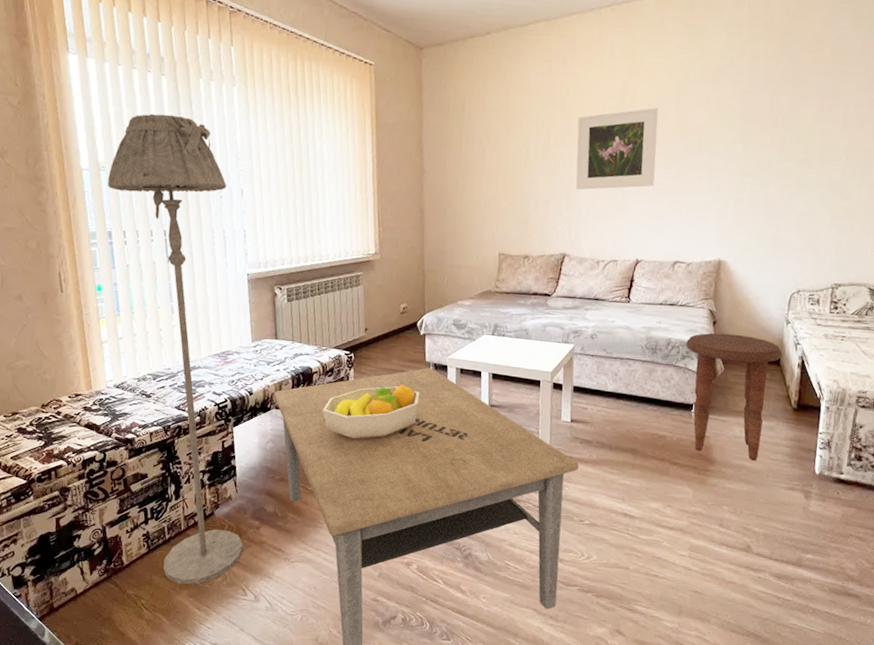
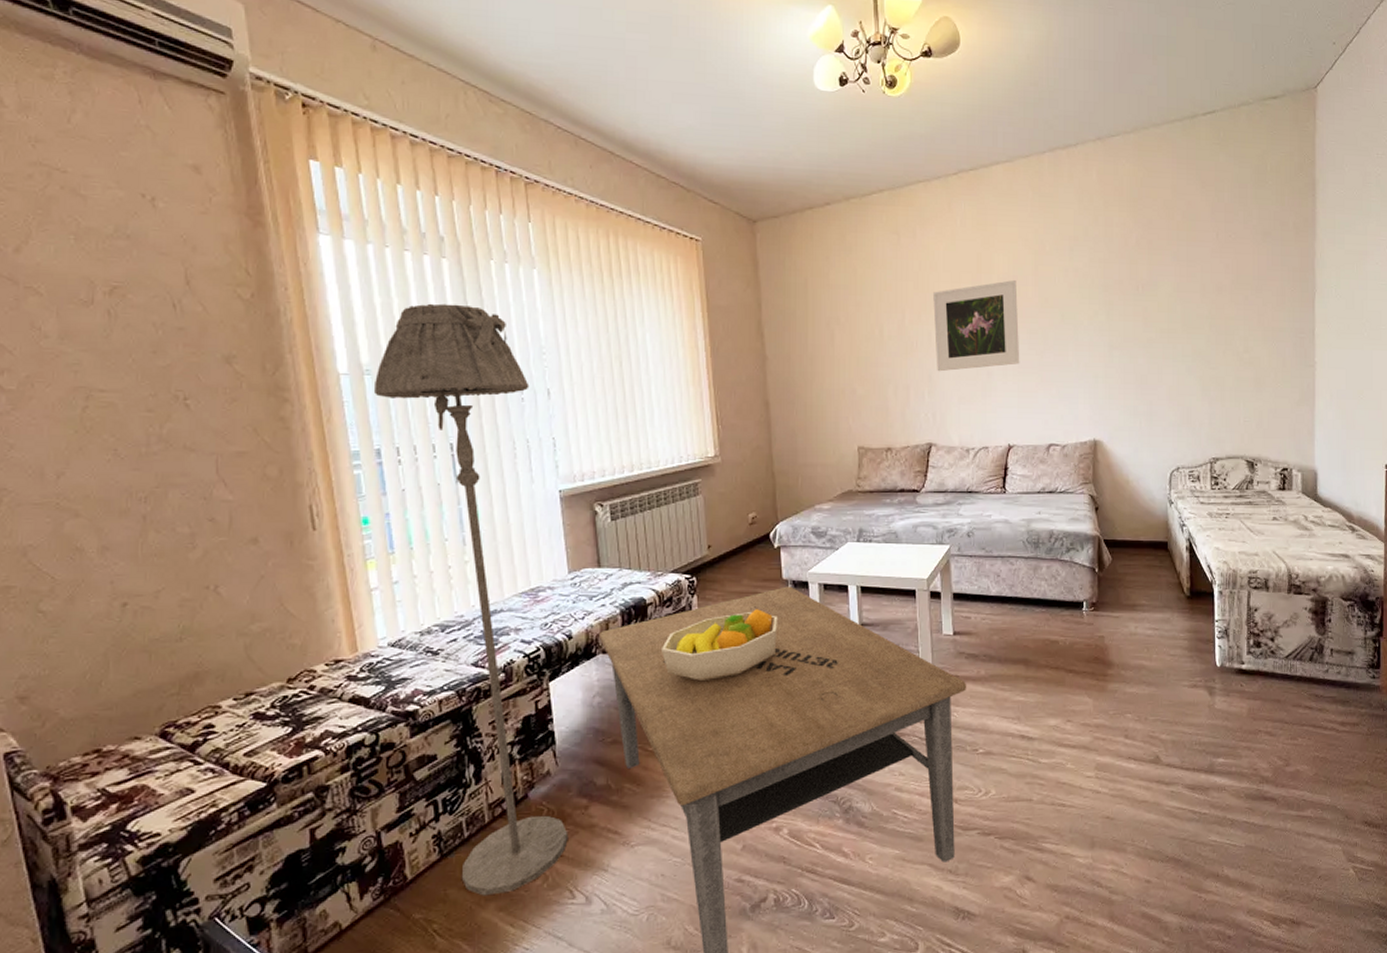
side table: present [686,332,783,461] -> none [1070,520,1170,659]

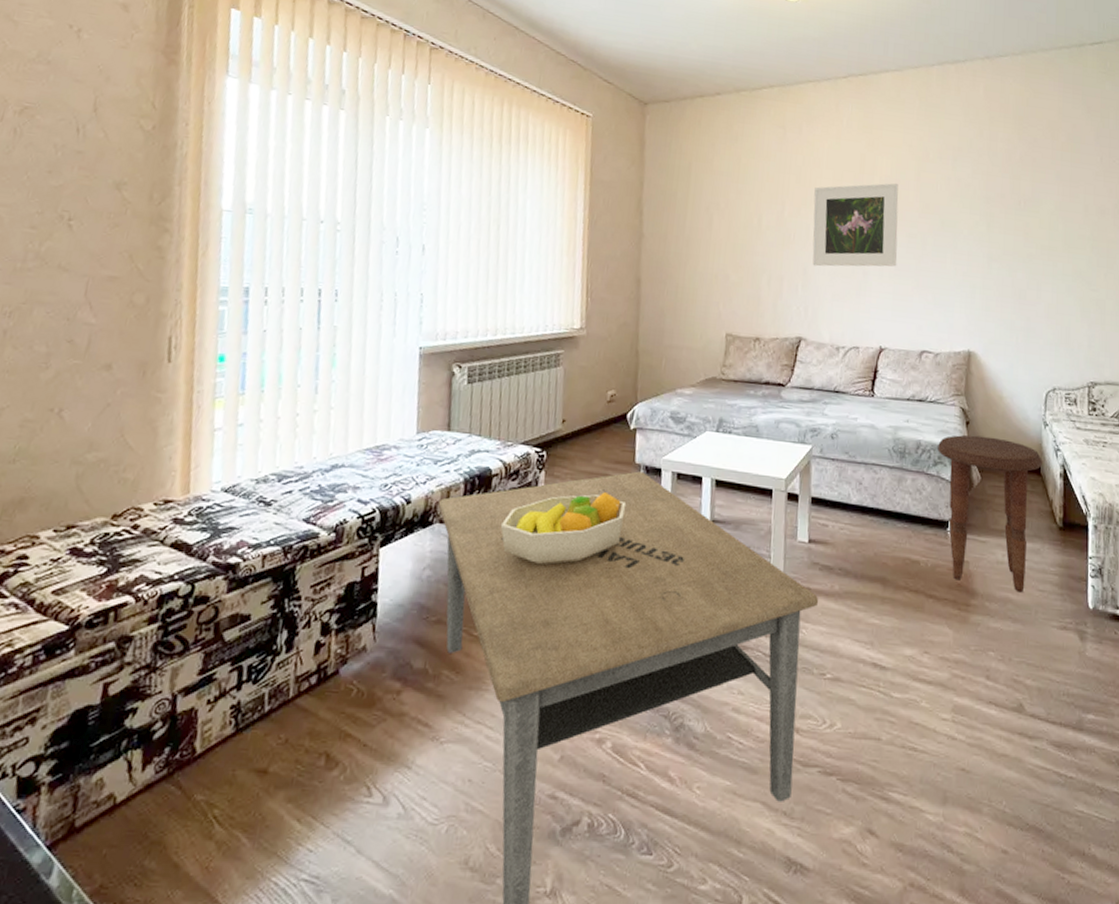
floor lamp: present [375,303,568,896] -> none [253,151,406,783]
side table: none [1070,520,1170,659] -> present [938,435,1043,593]

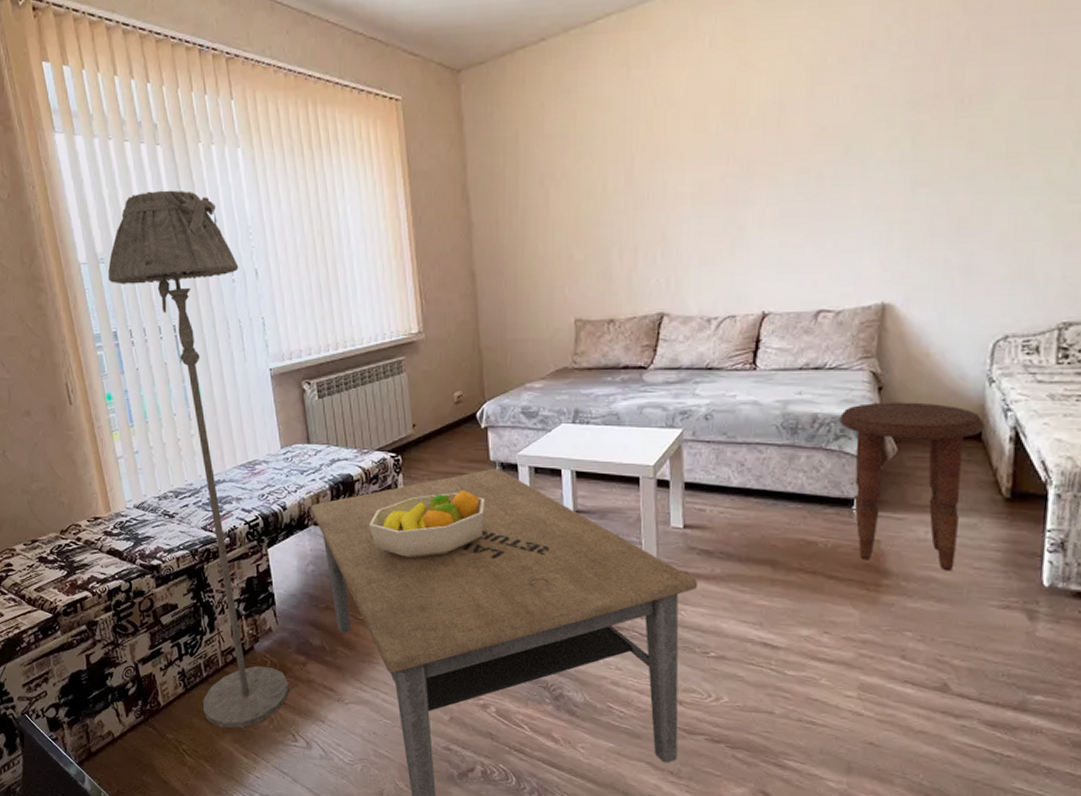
floor lamp: none [253,151,406,783] -> present [108,190,290,729]
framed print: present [812,183,899,267] -> none [670,106,784,229]

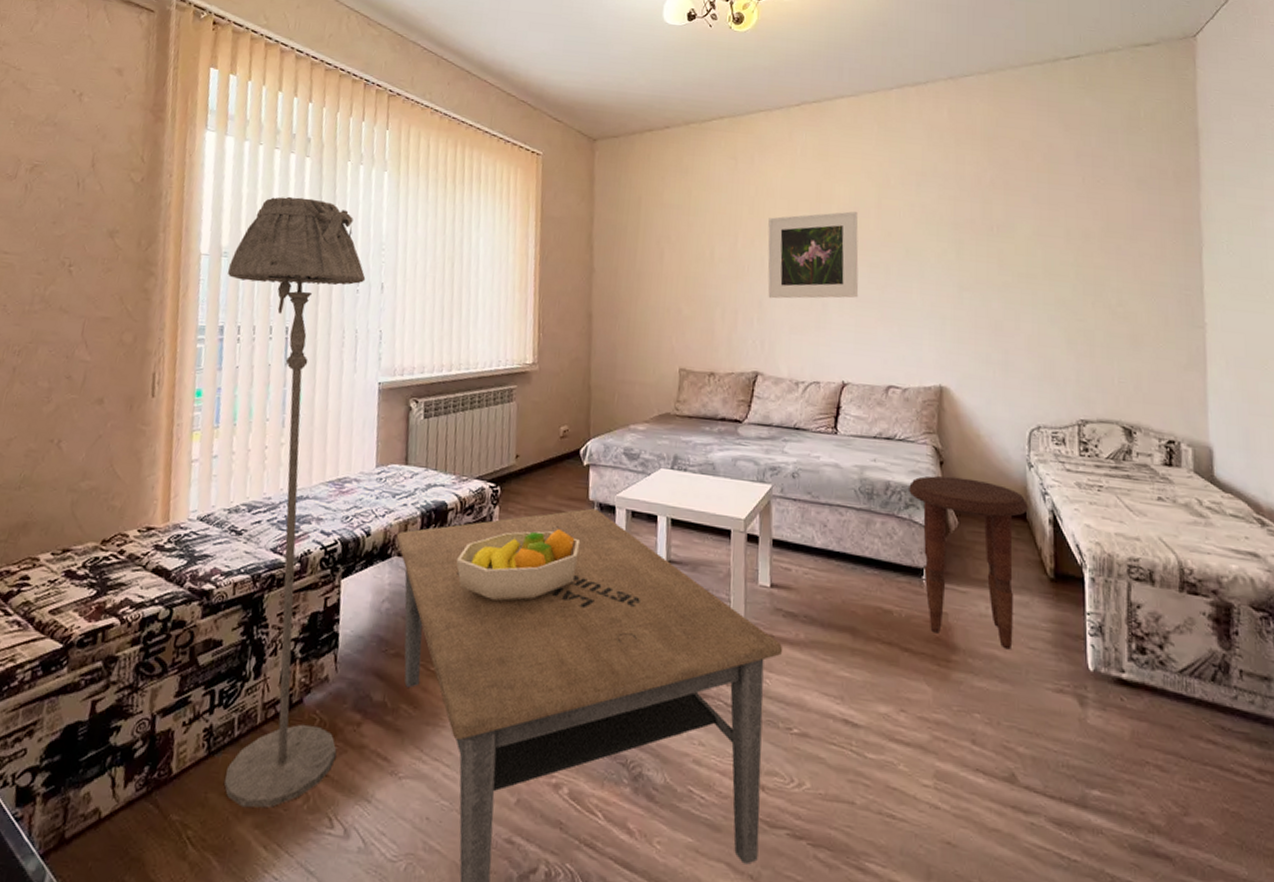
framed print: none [670,106,784,229] -> present [767,211,859,299]

